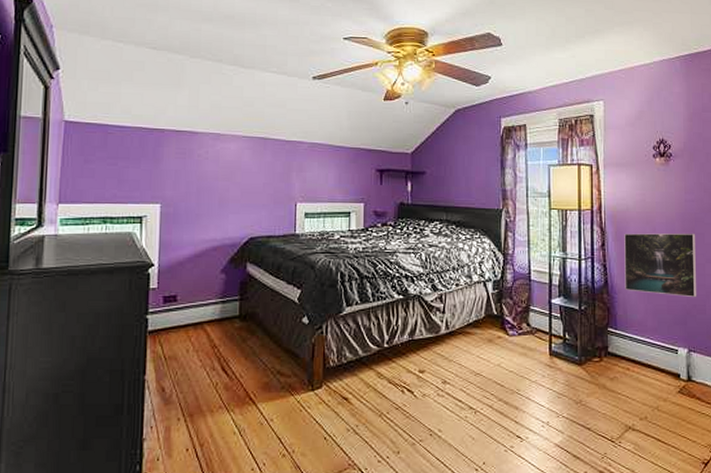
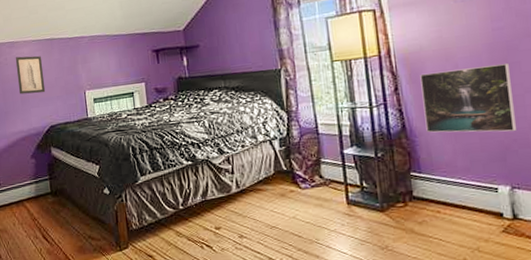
wall art: none [217,152,251,198] -> present [15,56,46,95]

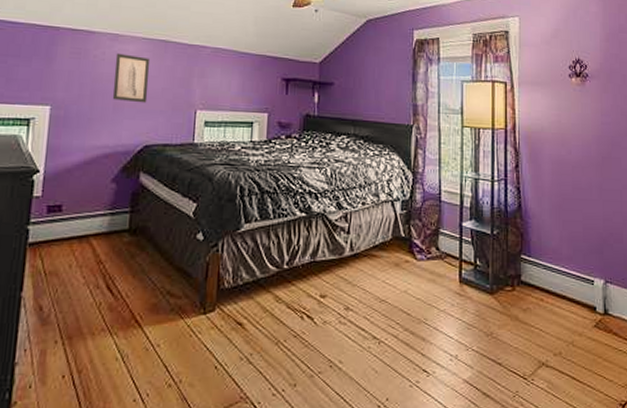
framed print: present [420,63,518,133] -> none [539,155,614,226]

